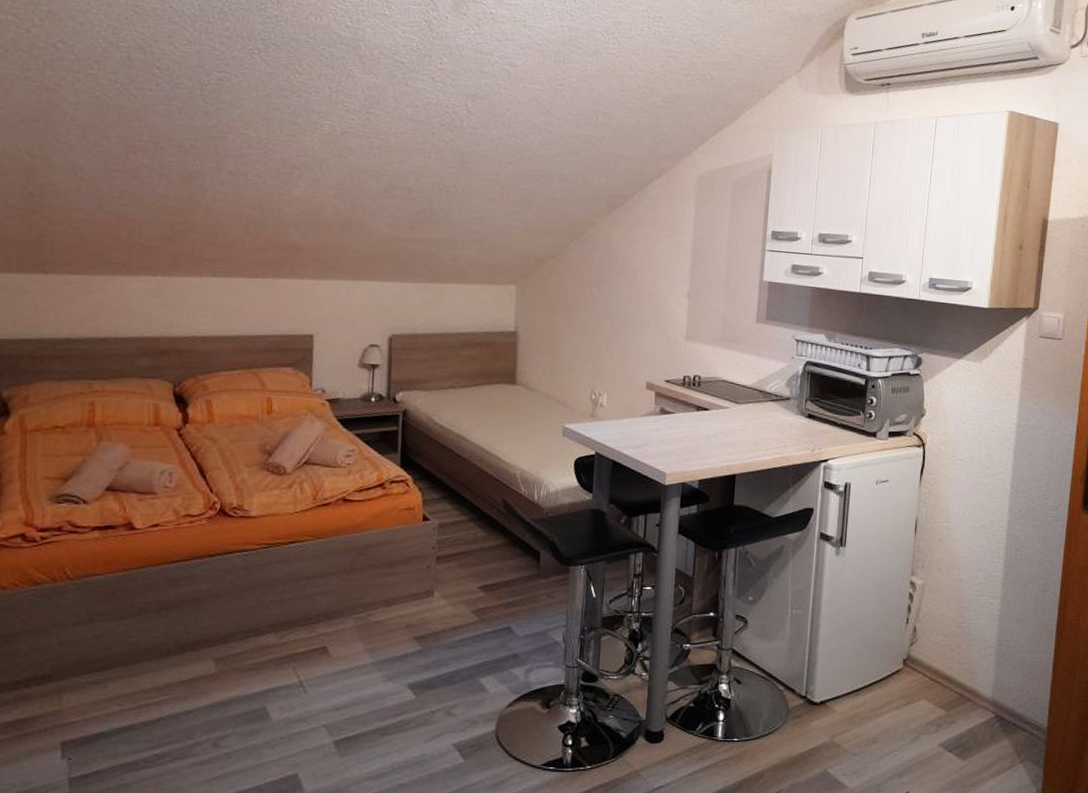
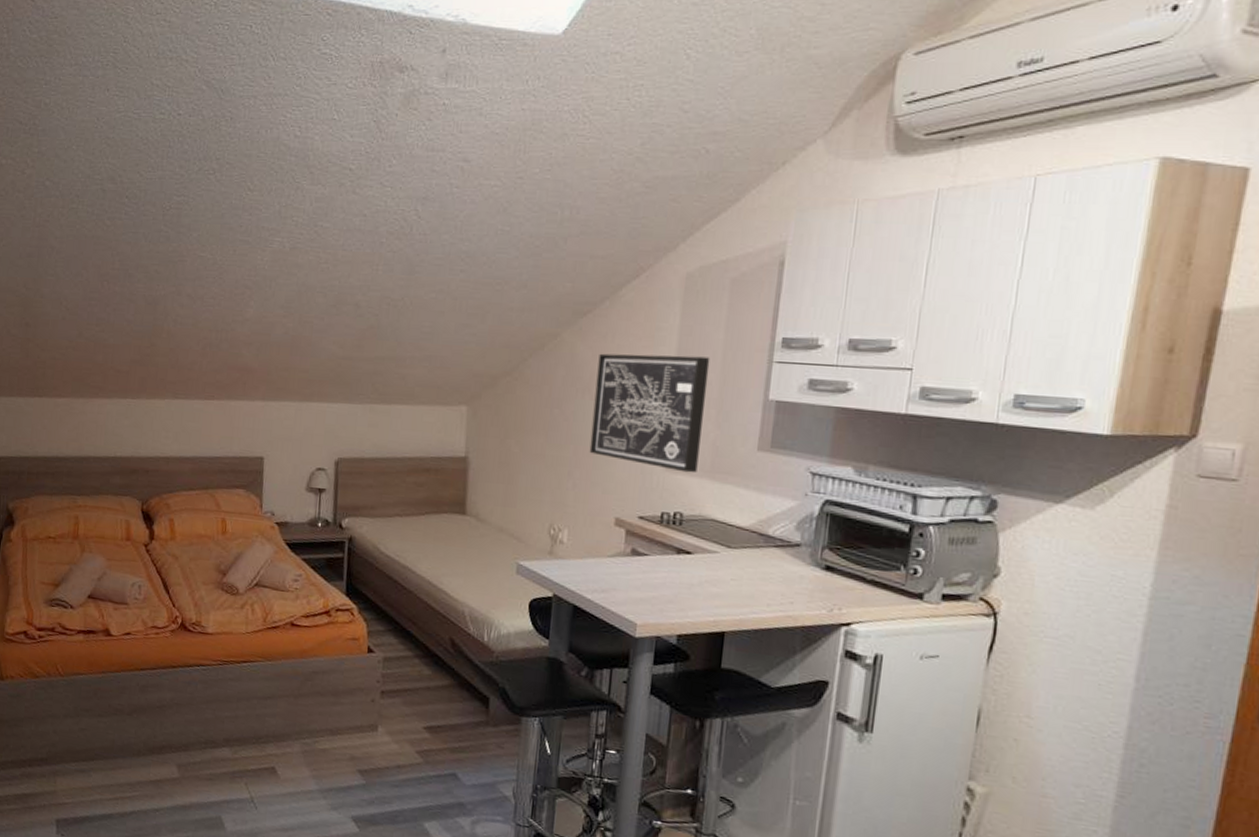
wall art: none [624,240,719,342] -> present [589,353,710,473]

